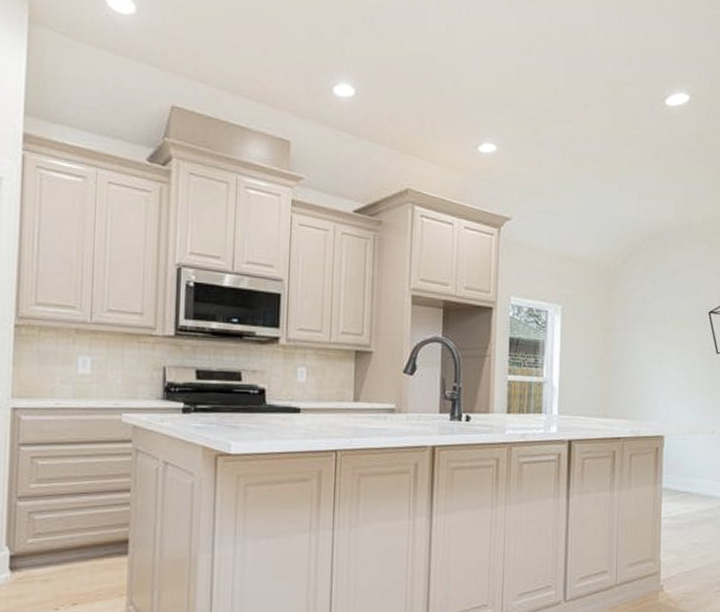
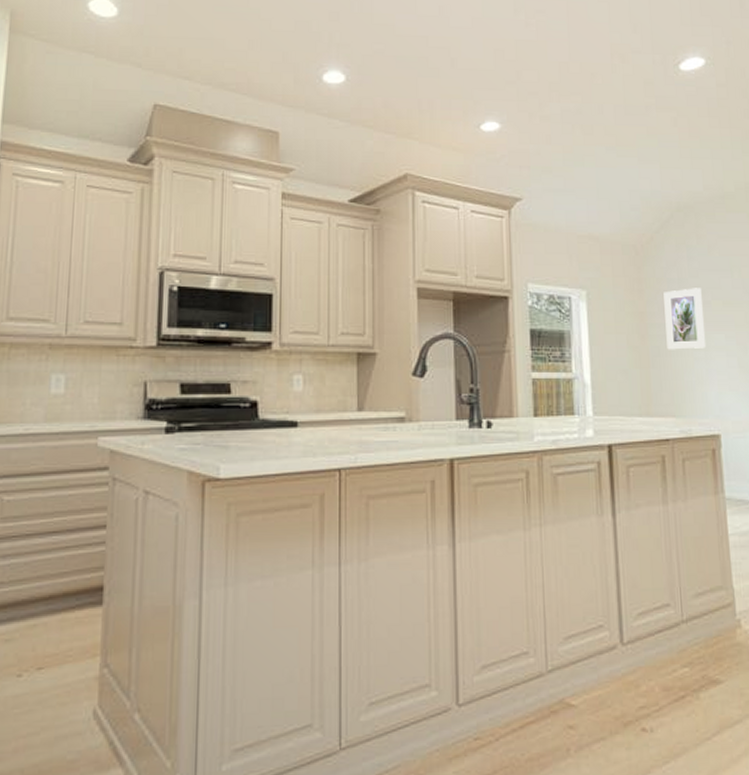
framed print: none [627,308,662,362] -> present [663,288,705,350]

